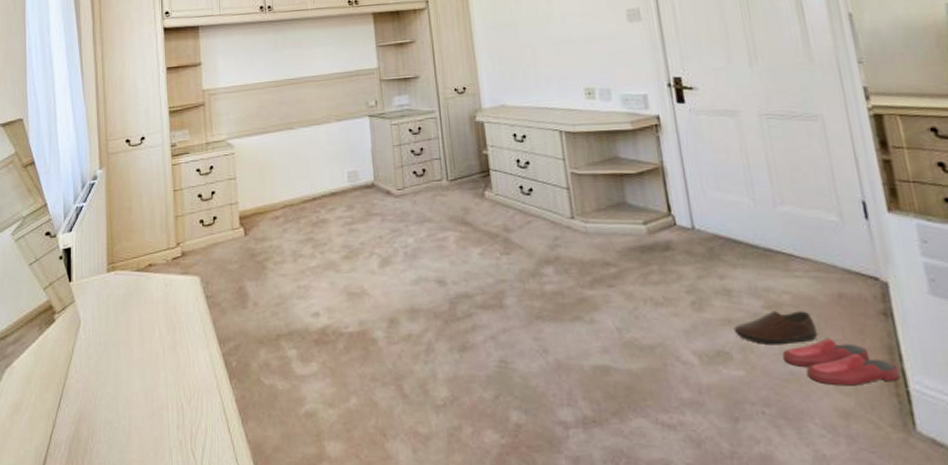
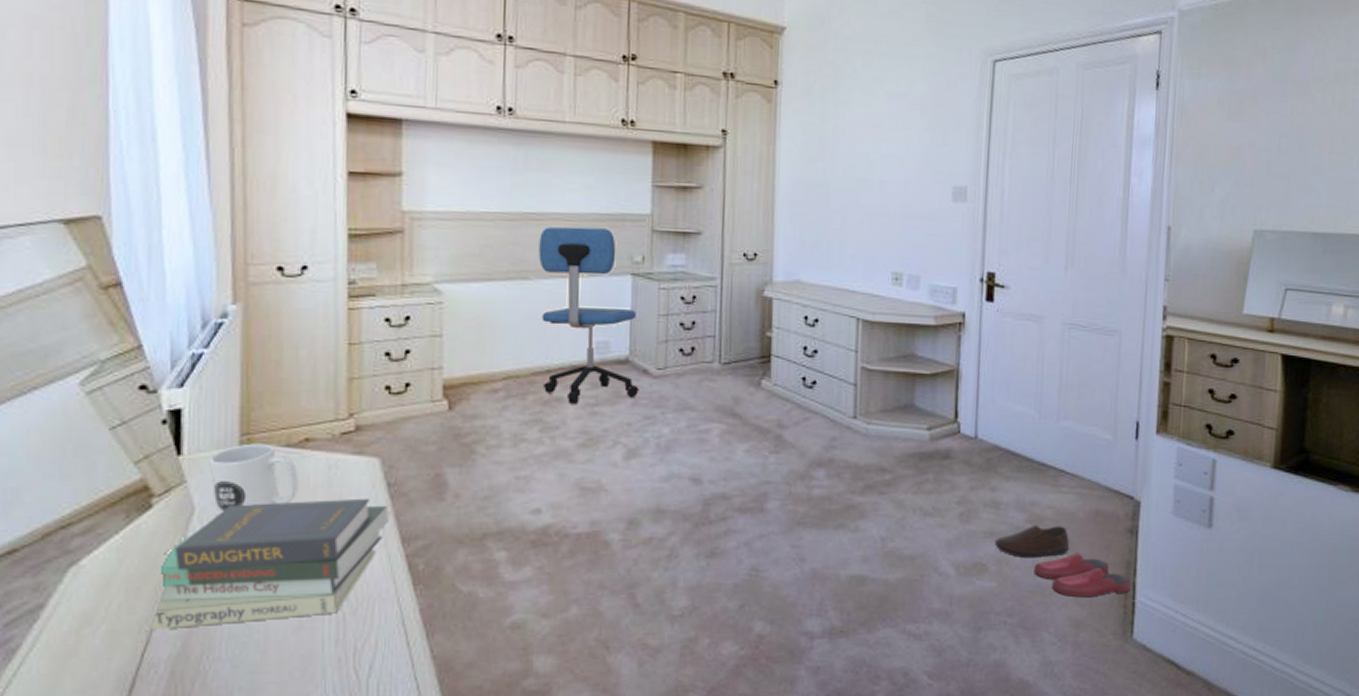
books: none [55,308,208,417] -> present [150,498,389,630]
mug: none [89,269,146,327] -> present [209,443,299,516]
office chair: none [298,83,385,224] -> present [538,226,639,404]

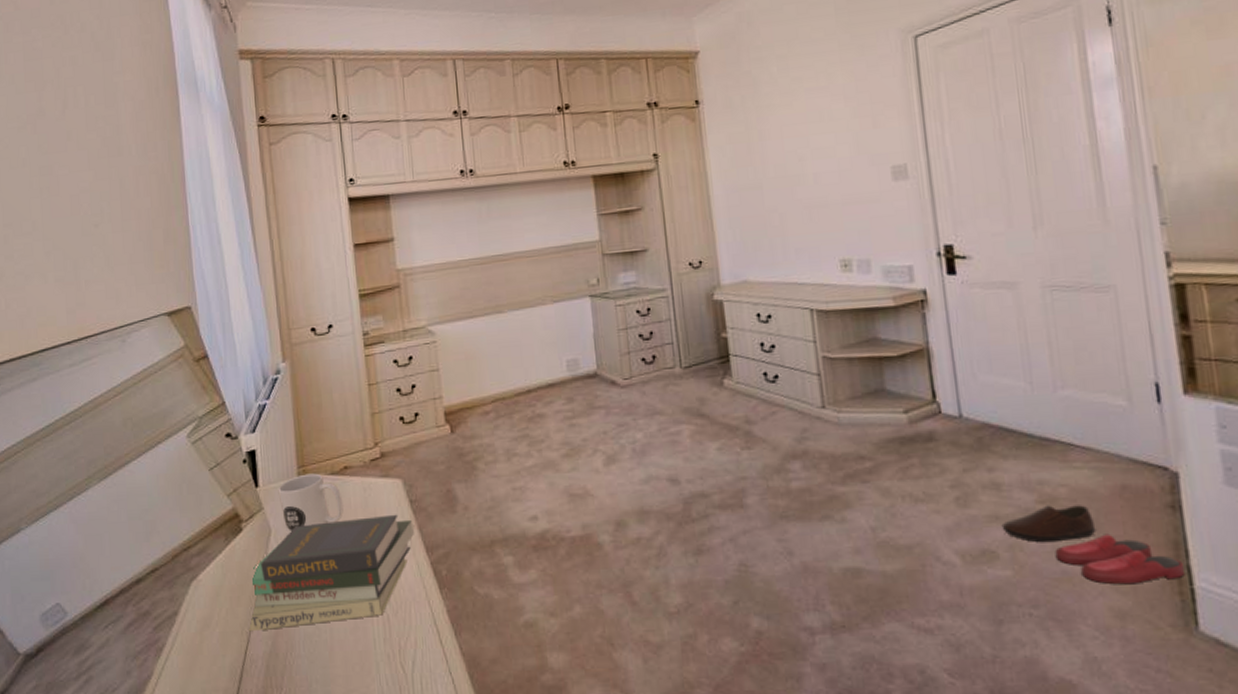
office chair: present [538,226,639,404] -> none [507,259,610,418]

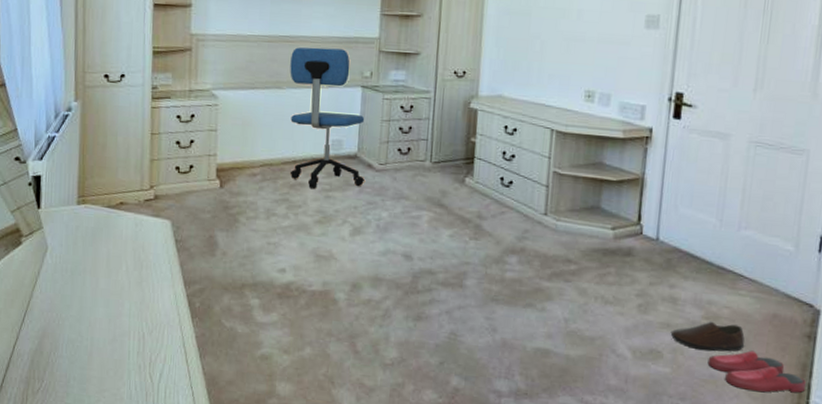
books: present [249,514,414,632] -> none [19,247,176,333]
mug: present [278,473,344,536] -> none [58,203,116,254]
office chair: none [507,259,610,418] -> present [289,47,365,189]

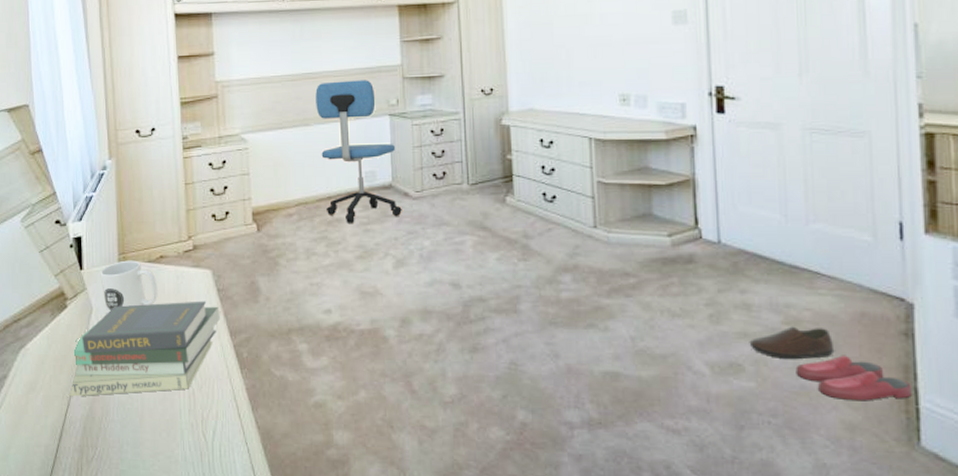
books: none [19,247,176,333] -> present [69,301,220,397]
mug: none [58,203,116,254] -> present [100,260,158,314]

